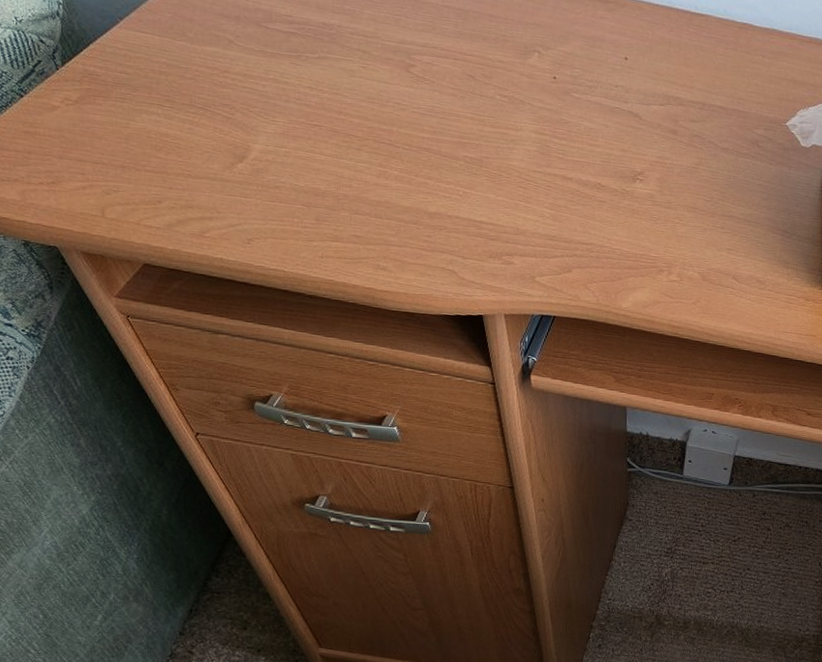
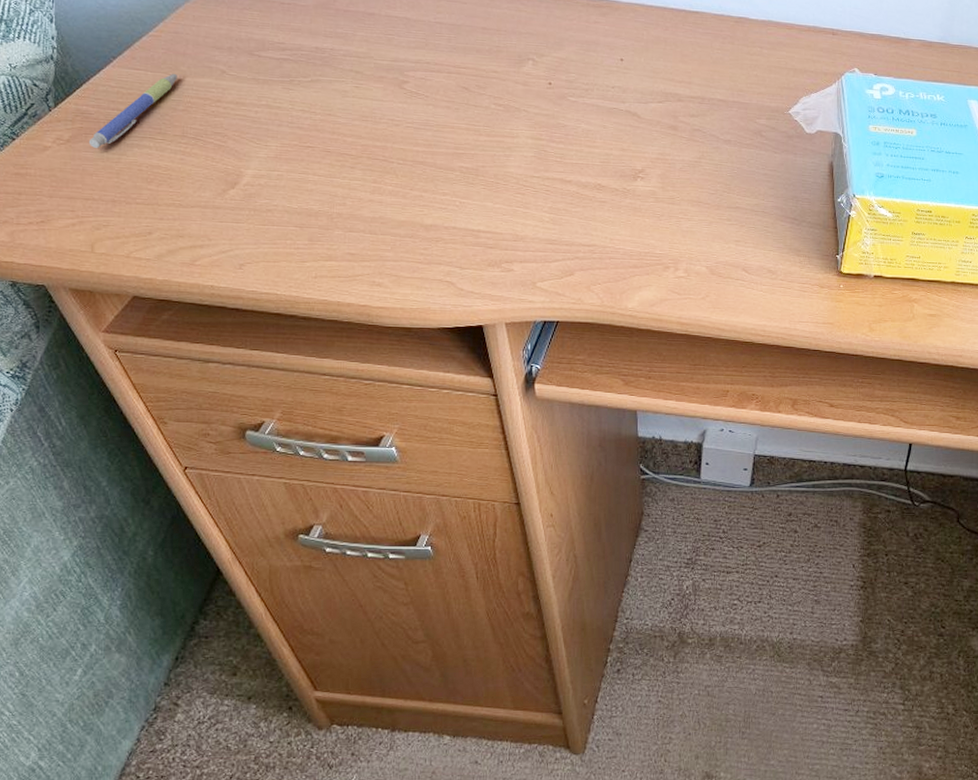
pen: none [96,39,185,112] -> present [88,73,177,148]

